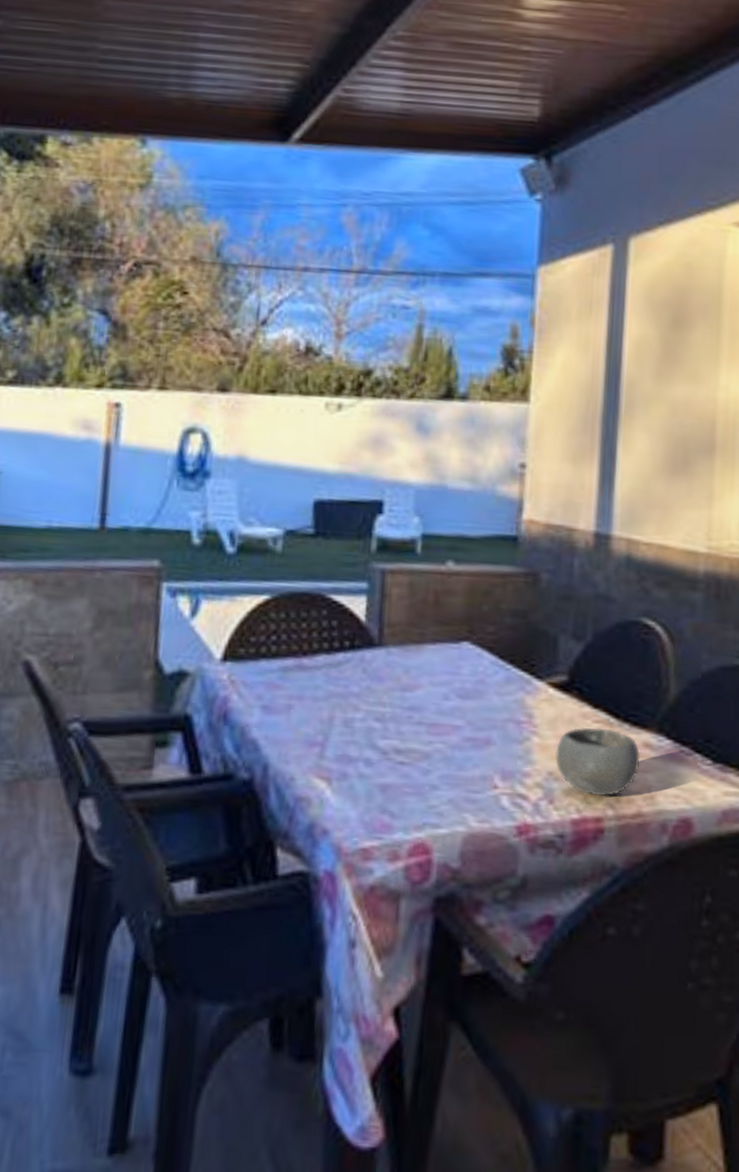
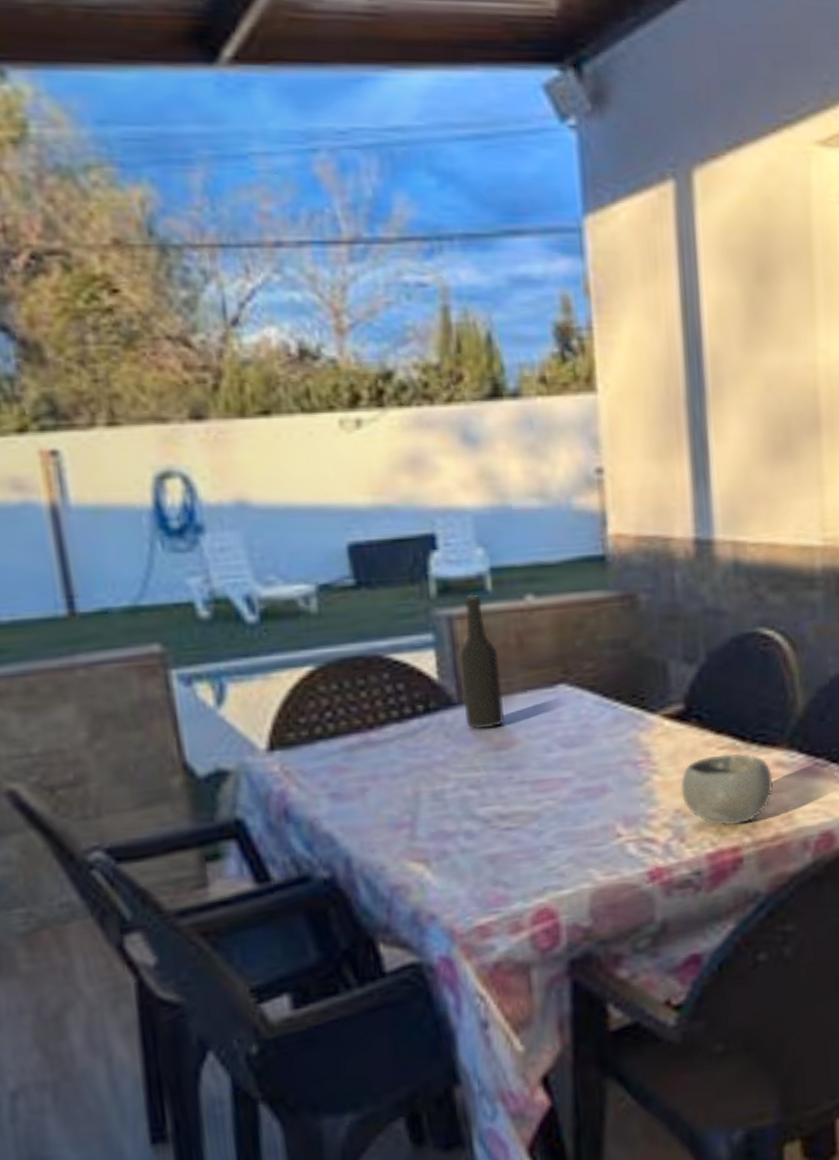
bottle: none [382,554,418,671] -> present [458,594,504,730]

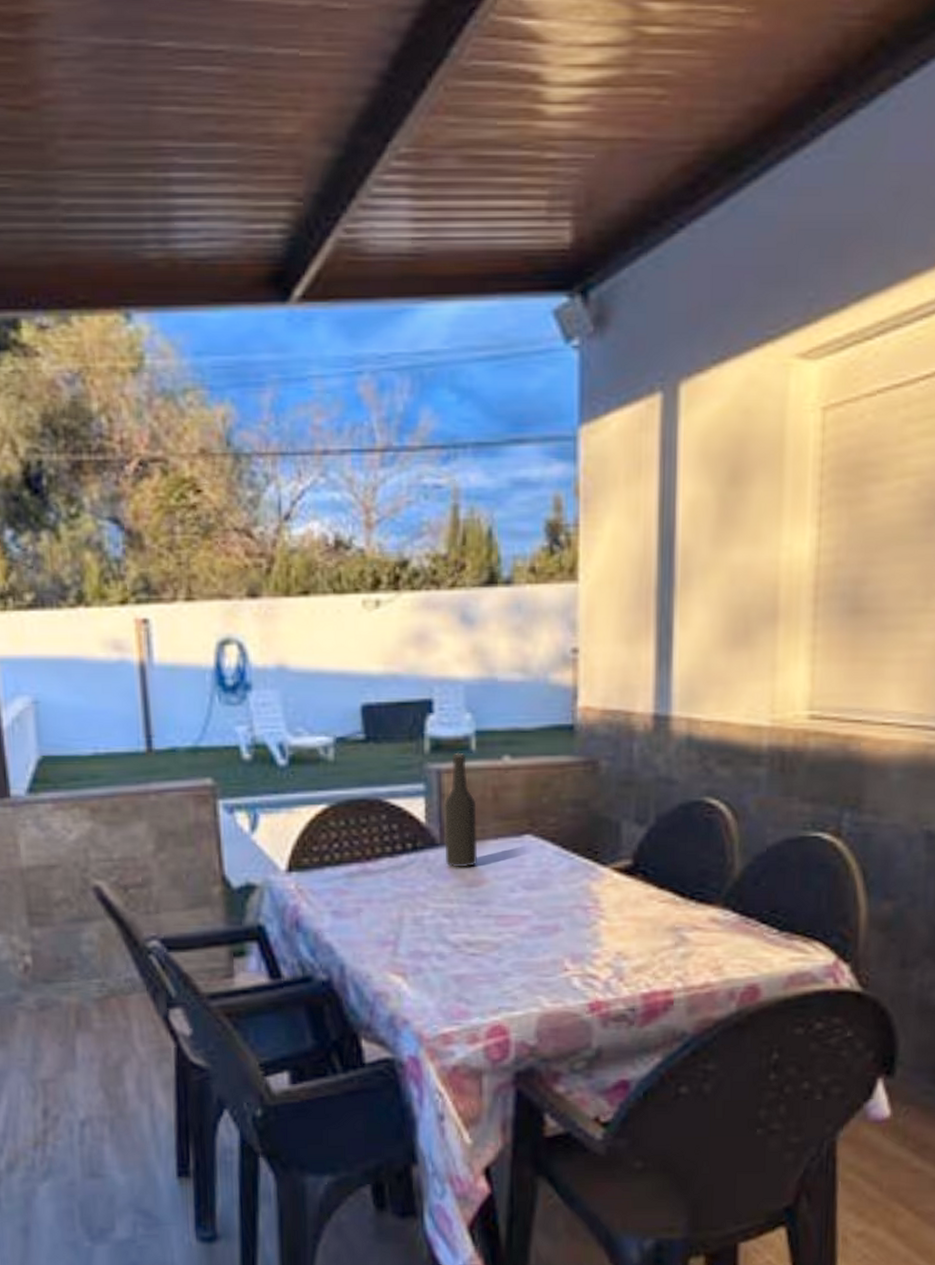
bowl: present [680,753,774,827] -> none [623,907,707,971]

